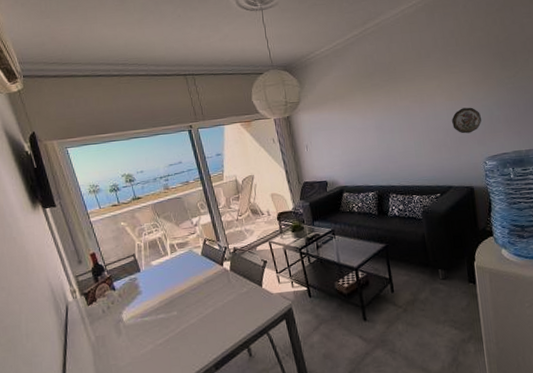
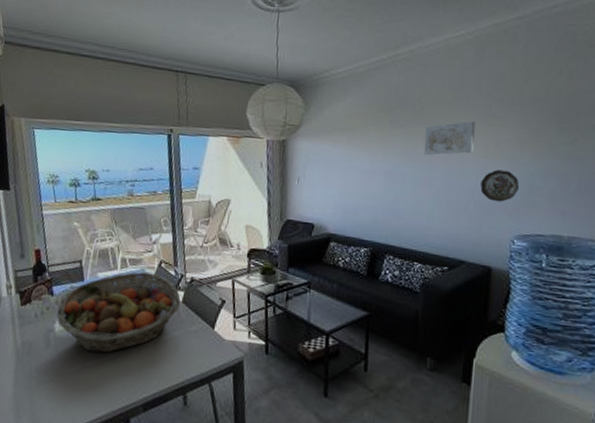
fruit basket: none [122,251,229,332] -> present [57,272,181,354]
wall art: none [400,73,441,108] -> present [424,121,475,156]

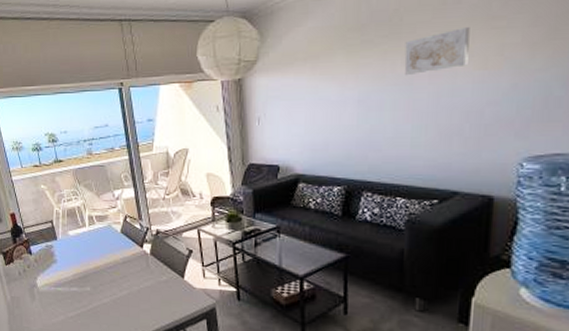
fruit basket: present [57,272,181,354] -> none [38,227,148,305]
decorative plate: present [480,170,520,202] -> none [478,81,531,120]

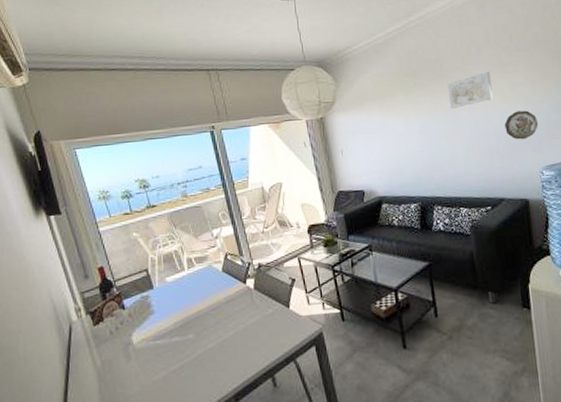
decorative plate: none [478,81,531,120] -> present [504,110,539,140]

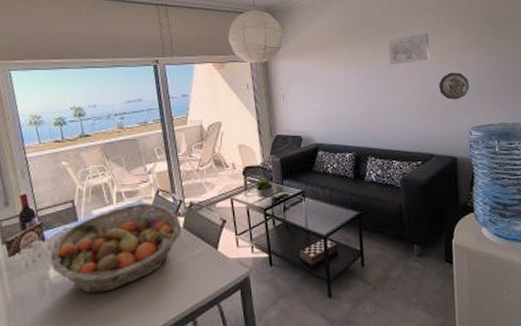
fruit basket: none [132,267,252,357] -> present [51,203,181,294]

